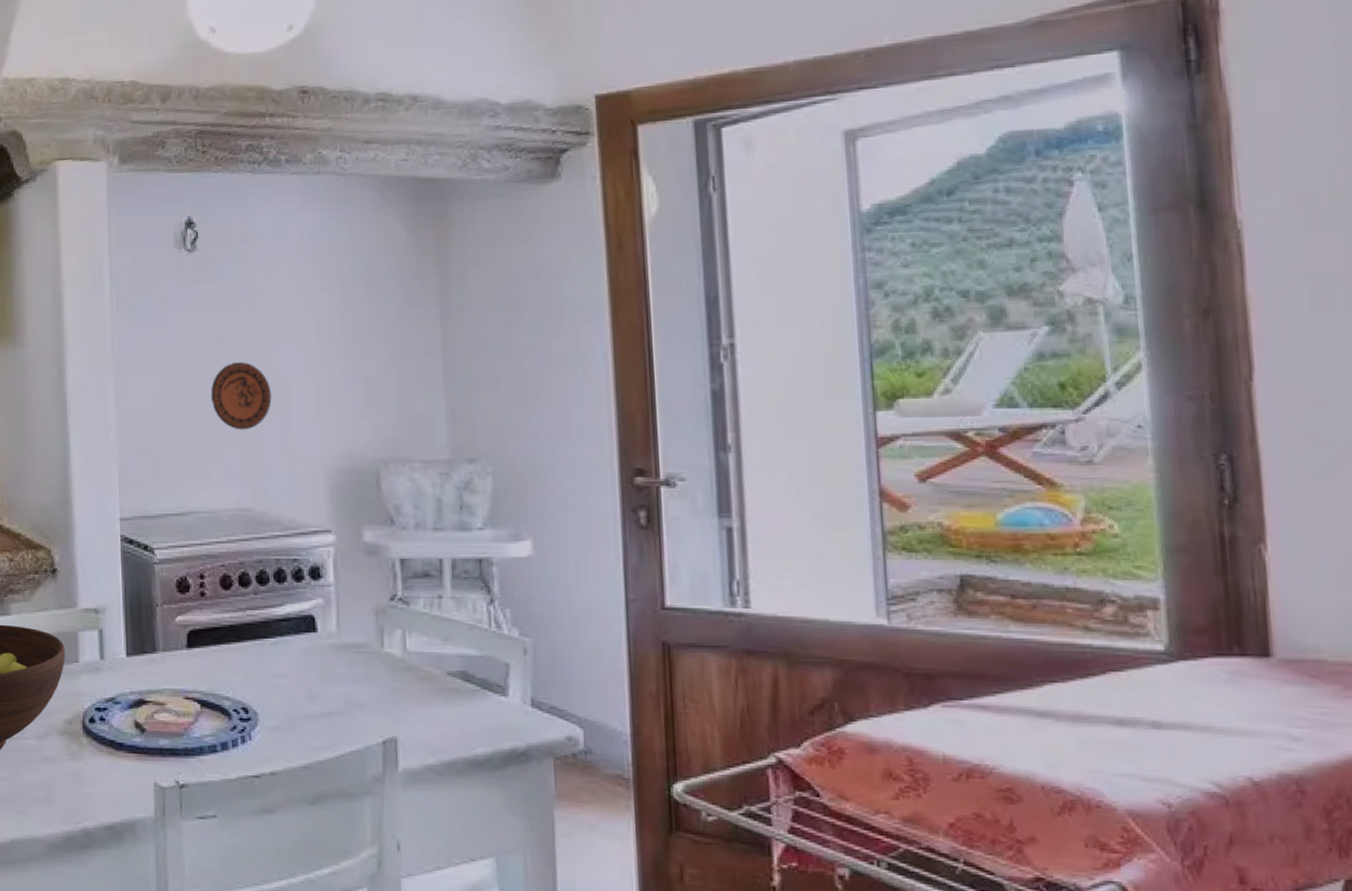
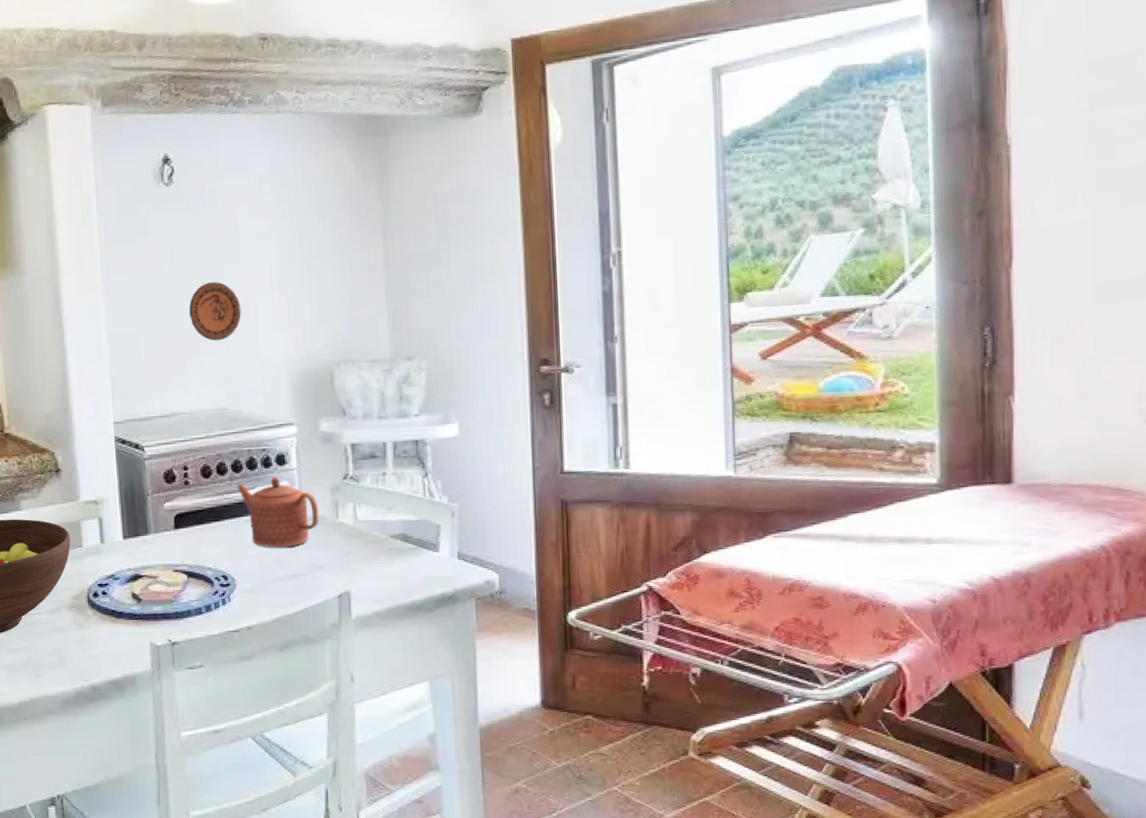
teapot: none [262,592,360,679] -> present [237,476,319,548]

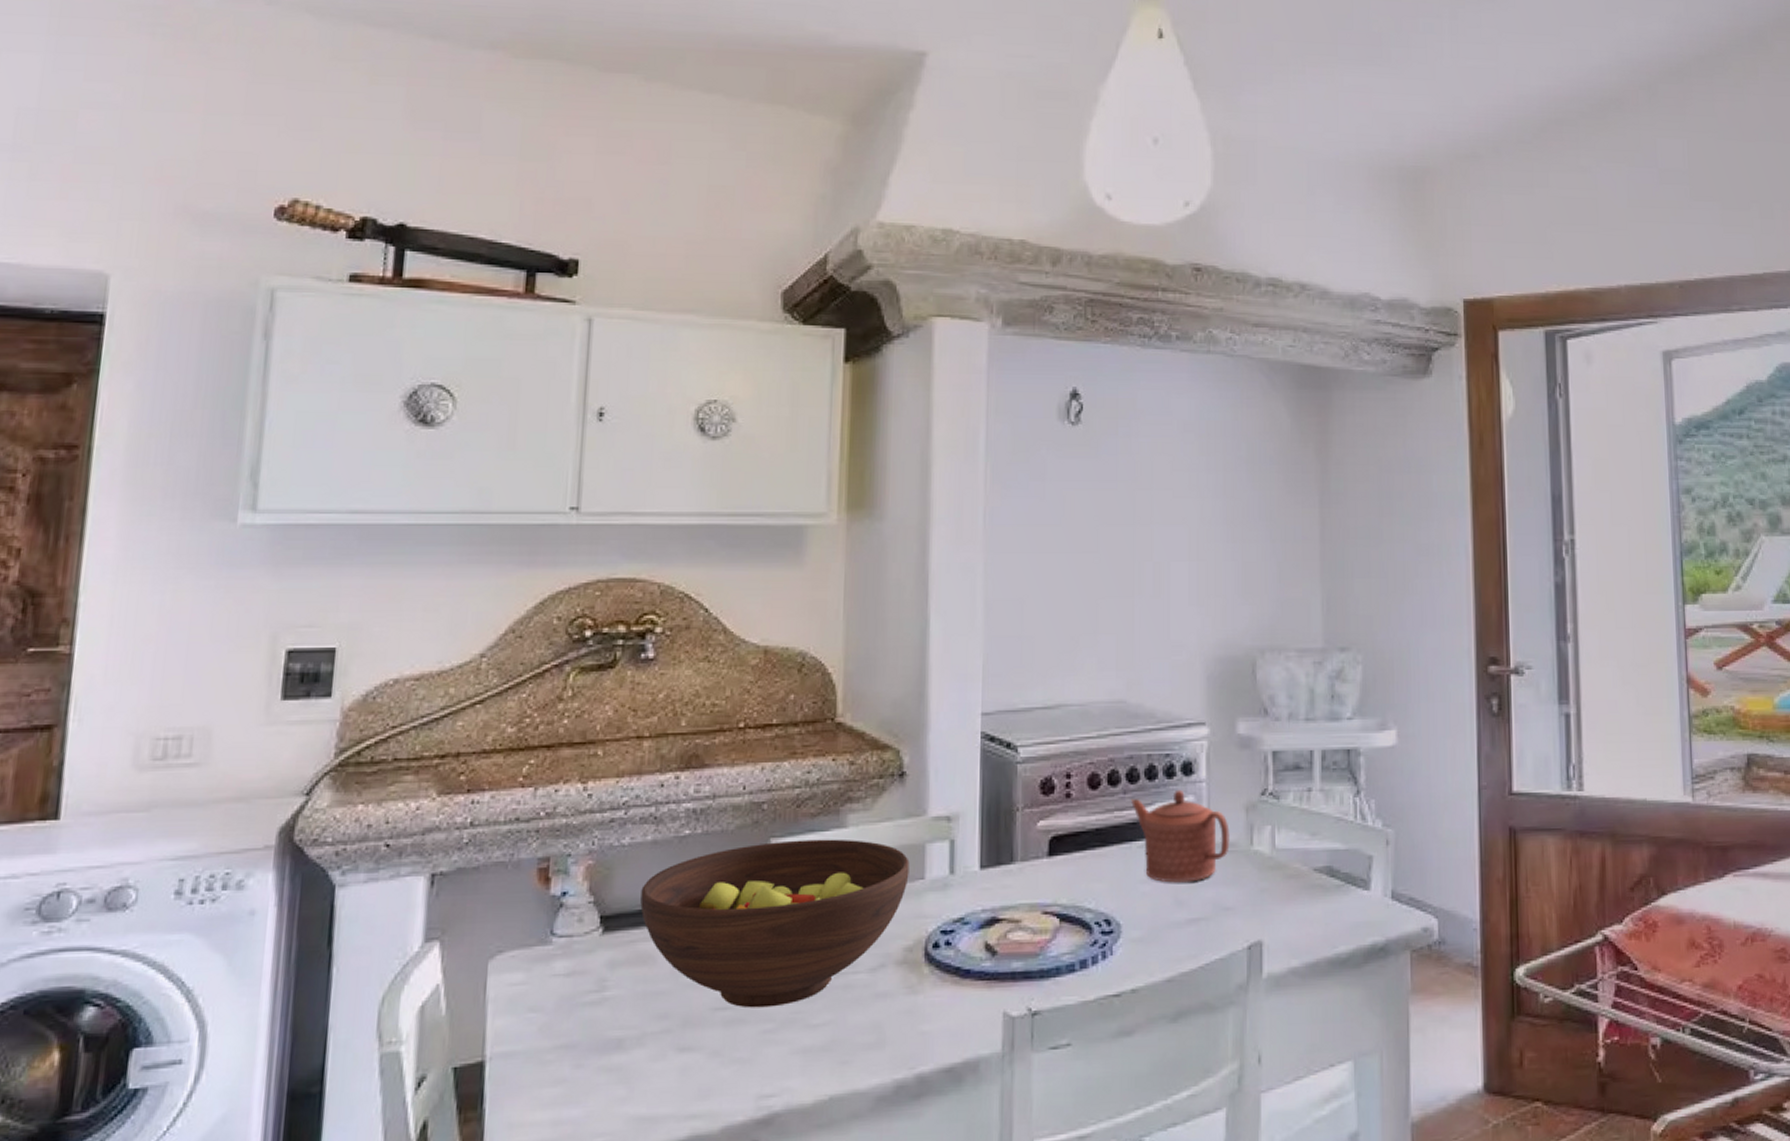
decorative plate: present [188,282,242,341] -> none [1087,544,1151,616]

